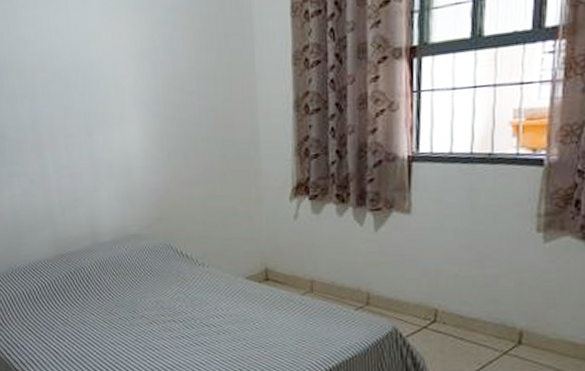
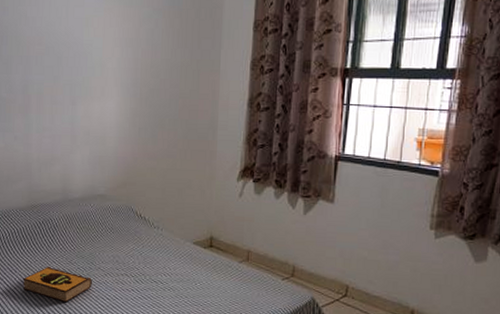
hardback book: none [61,320,137,357] -> present [22,267,92,303]

